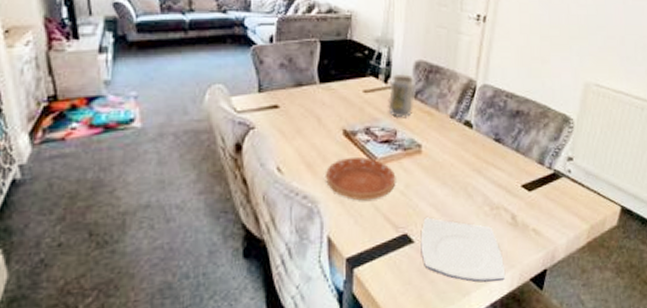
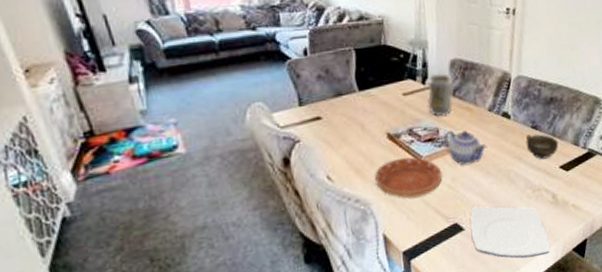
teapot: none [401,133,446,173] -> present [444,130,488,166]
cup: none [487,147,522,175] -> present [525,134,559,160]

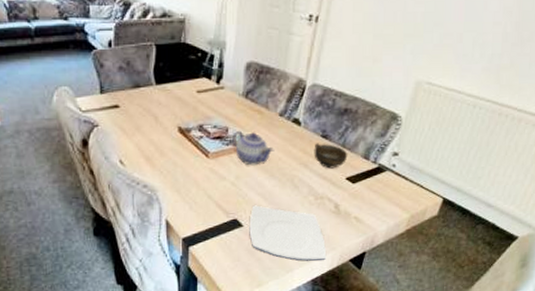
saucer: present [375,157,443,198] -> none [163,152,227,190]
vase: present [428,73,453,117] -> none [221,74,247,117]

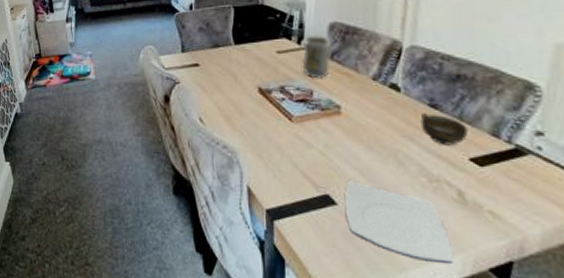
vase: none [221,74,247,117] -> present [303,34,331,79]
teapot: present [232,130,275,166] -> none [318,93,370,134]

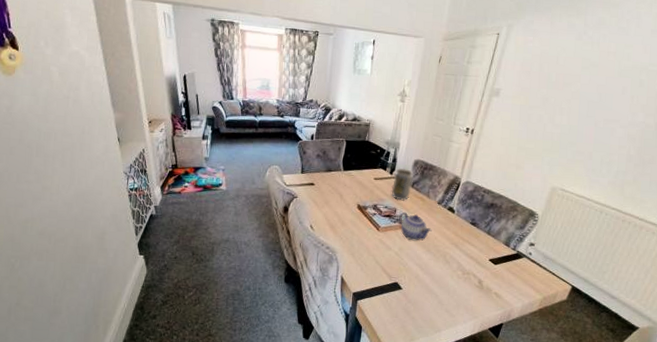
teapot: none [318,93,370,134] -> present [399,212,432,241]
plate: present [344,181,454,265] -> none [406,273,470,327]
cup: present [420,113,469,145] -> none [463,228,492,251]

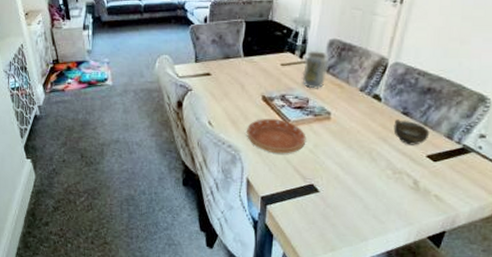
saucer: none [343,224,393,256] -> present [247,119,306,154]
teapot: present [399,212,432,241] -> none [312,102,354,136]
cup: none [463,228,492,251] -> present [393,119,430,145]

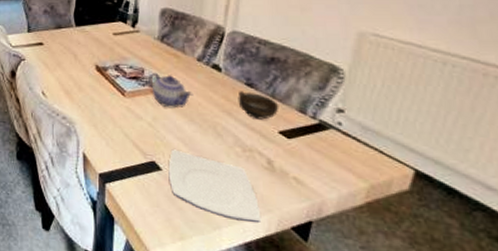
saucer: present [247,119,306,154] -> none [81,89,144,127]
vase: present [303,50,329,89] -> none [136,19,162,59]
teapot: none [312,102,354,136] -> present [148,72,194,109]
plate: none [325,173,403,235] -> present [168,149,262,224]

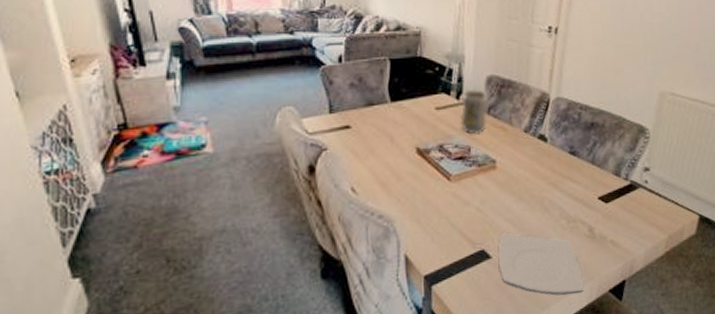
vase: none [136,19,162,59] -> present [462,88,488,134]
teapot: present [148,72,194,109] -> none [475,149,521,188]
cup: present [238,91,279,120] -> none [562,160,598,188]

